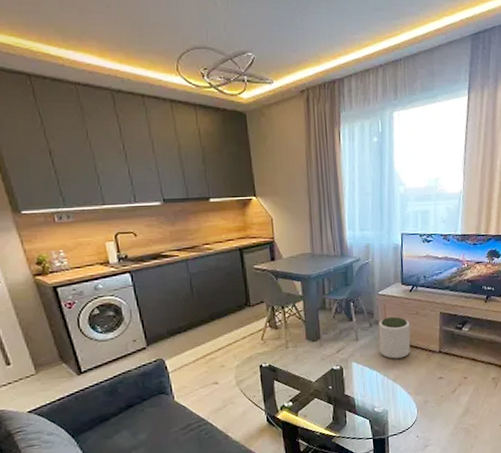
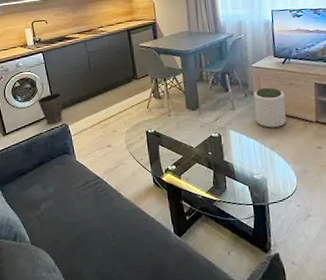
waste basket: none [124,322,157,361] -> present [38,93,62,125]

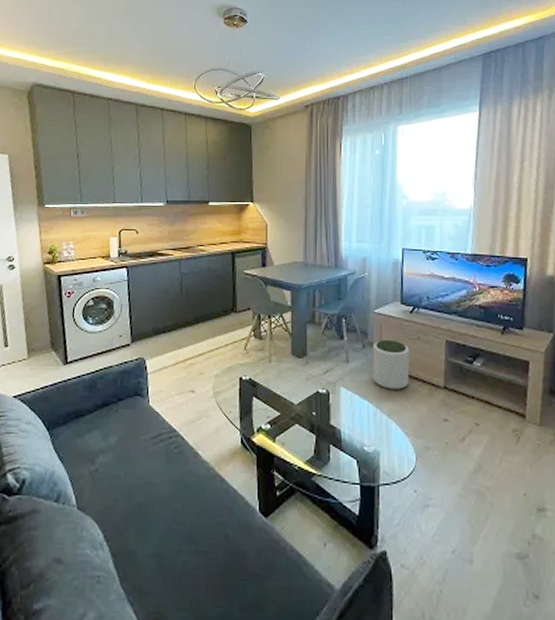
waste basket: present [38,93,62,125] -> none [112,318,142,357]

